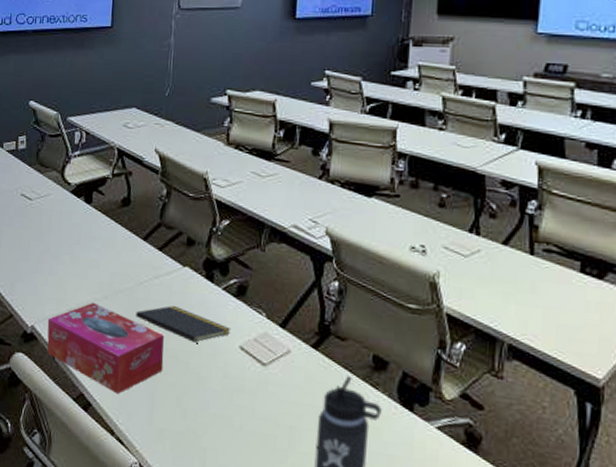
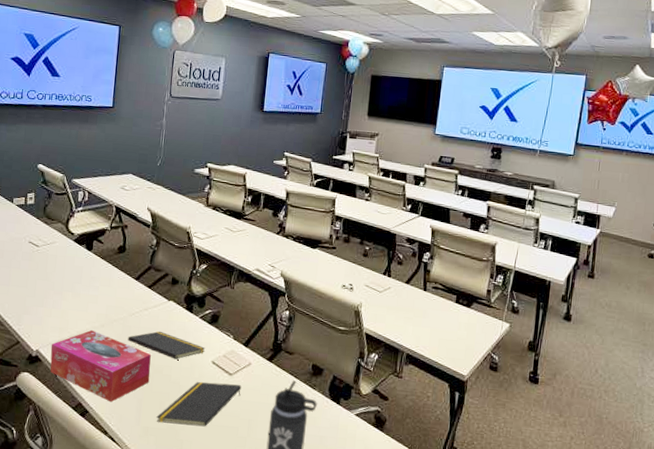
notepad: none [172,372,279,433] -> present [156,381,242,427]

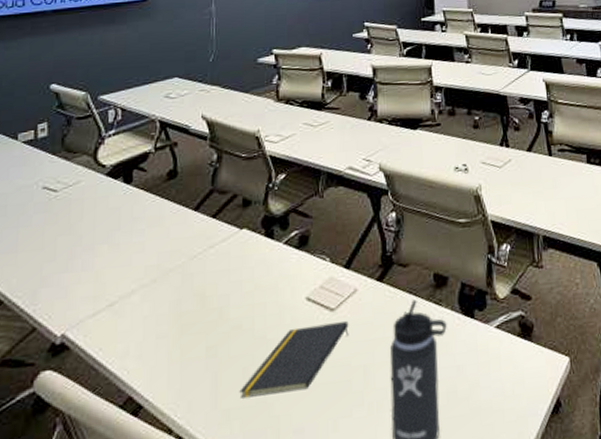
tissue box: present [50,329,151,403] -> none [82,289,226,386]
notepad: present [128,331,206,361] -> none [190,271,296,307]

